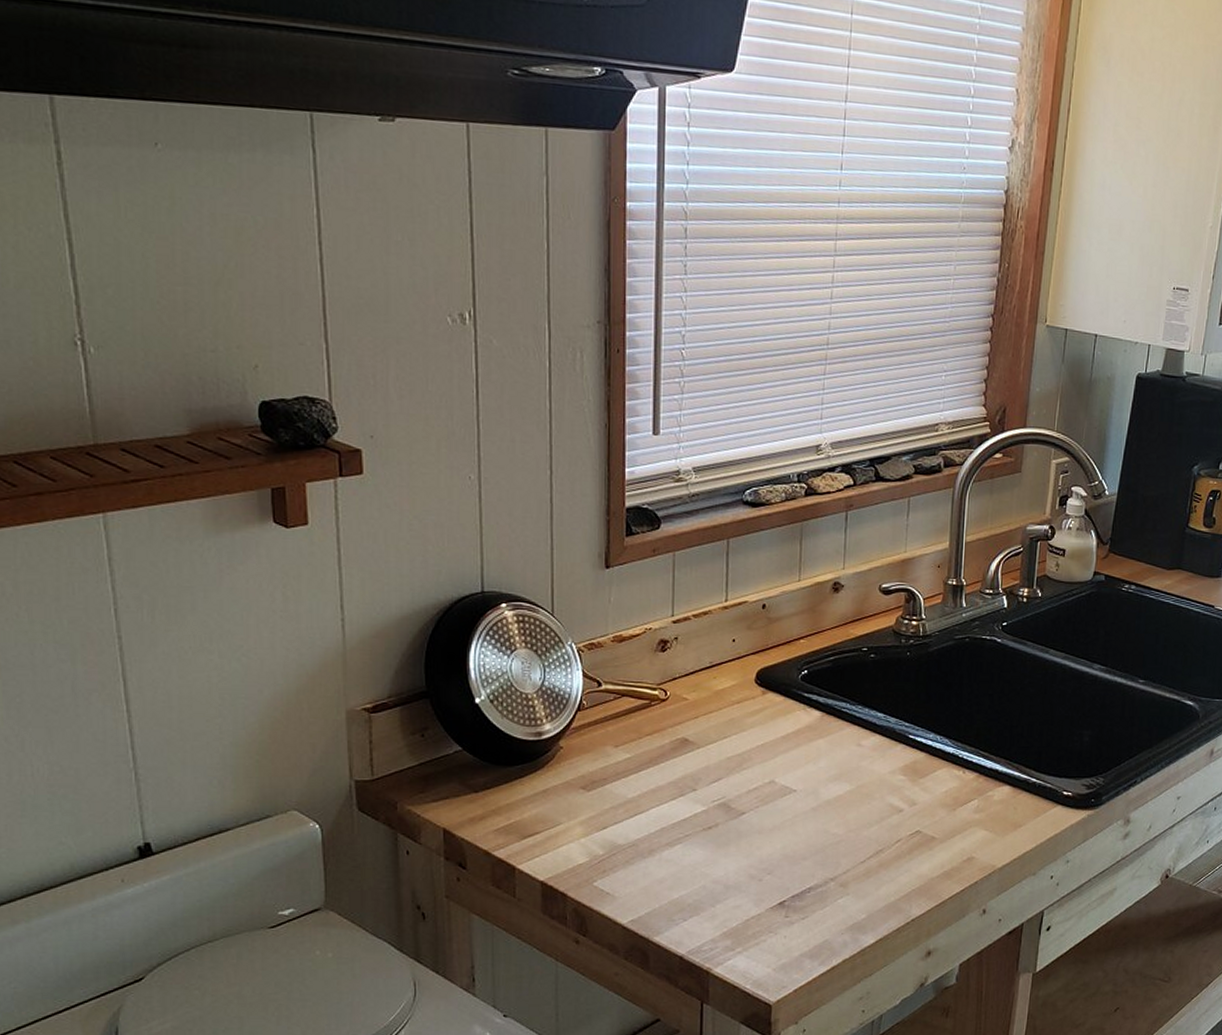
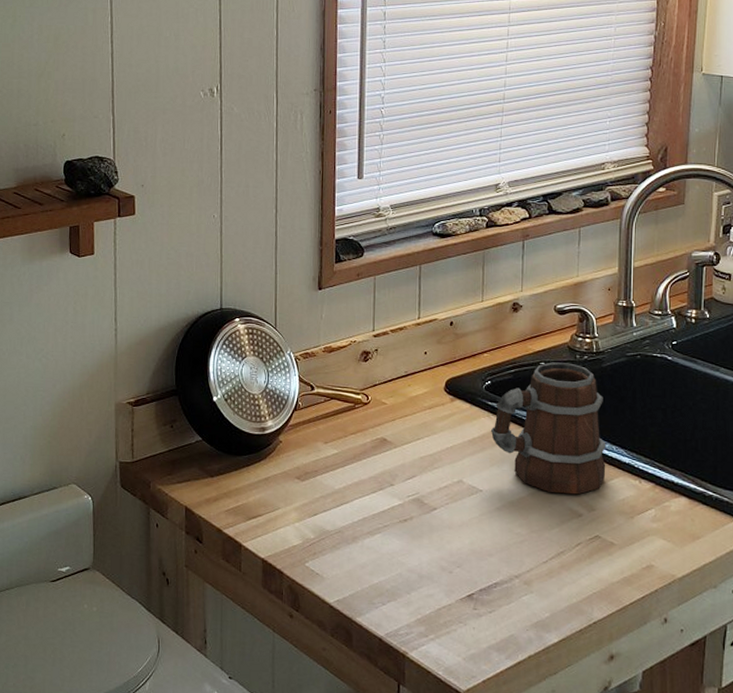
mug: none [807,647,931,789] -> present [491,362,606,495]

